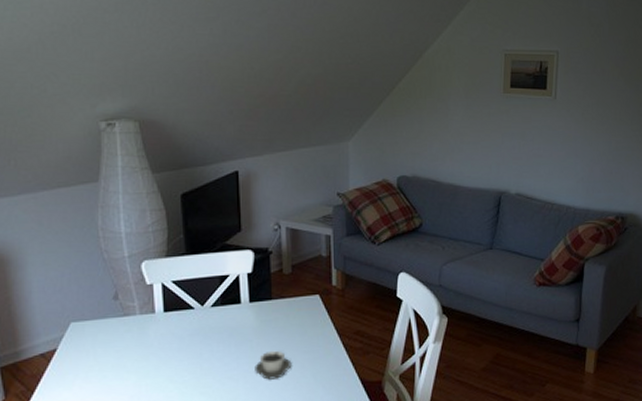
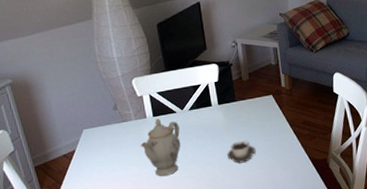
teapot: none [143,315,196,391] -> present [140,118,181,177]

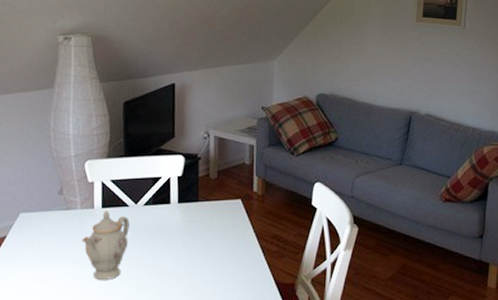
cup: present [227,140,256,164] -> none [179,249,213,276]

